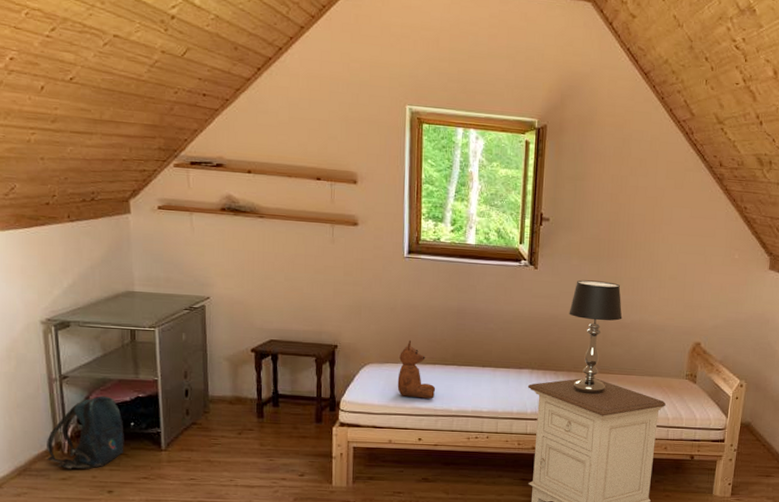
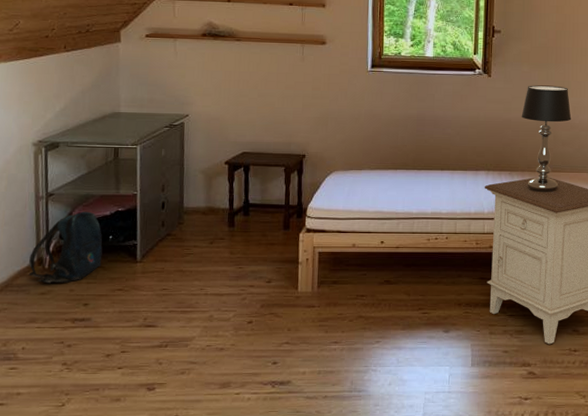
teddy bear: present [397,340,436,399] -> none [361,147,397,203]

